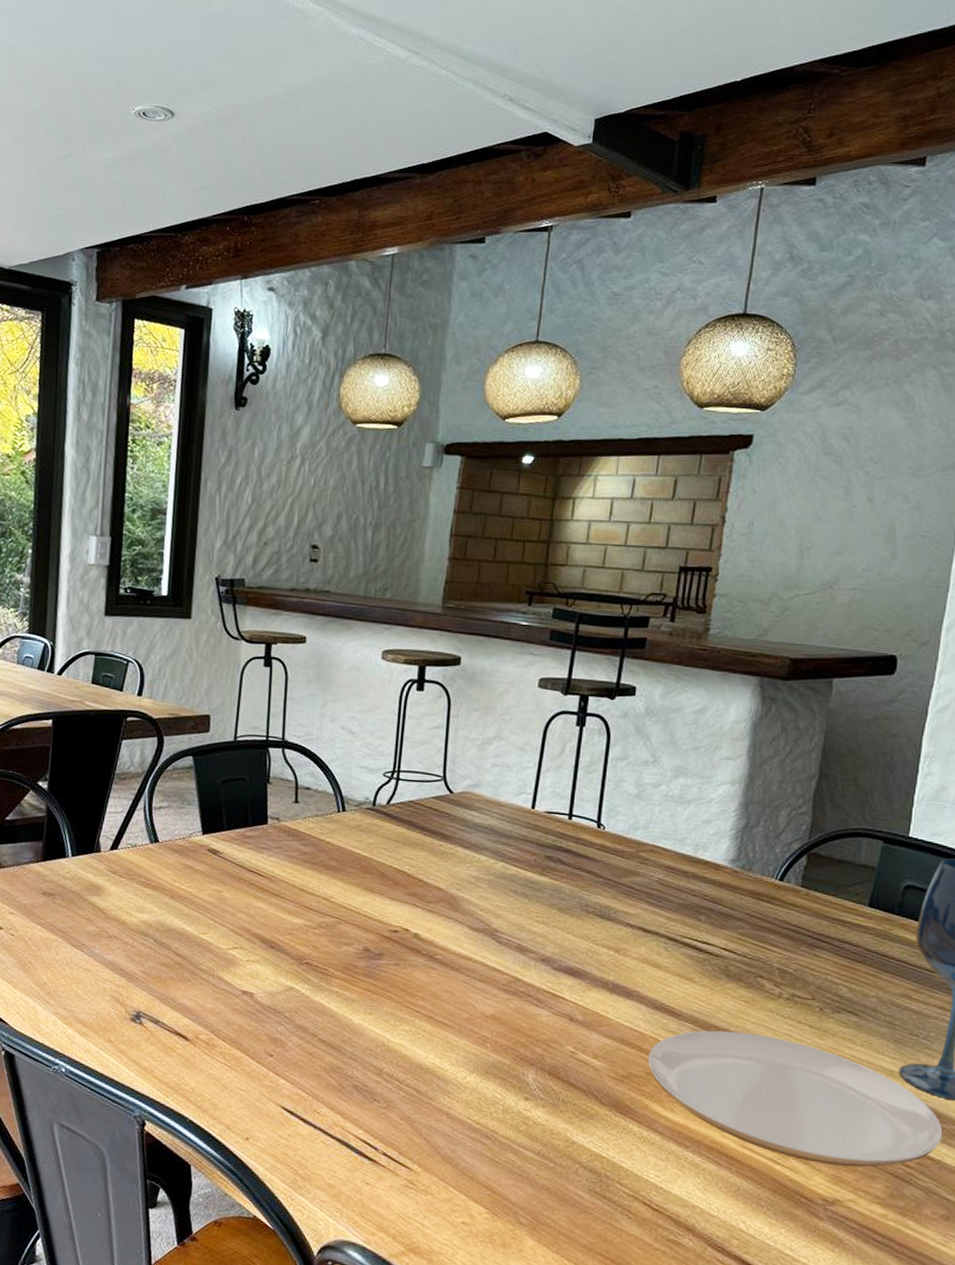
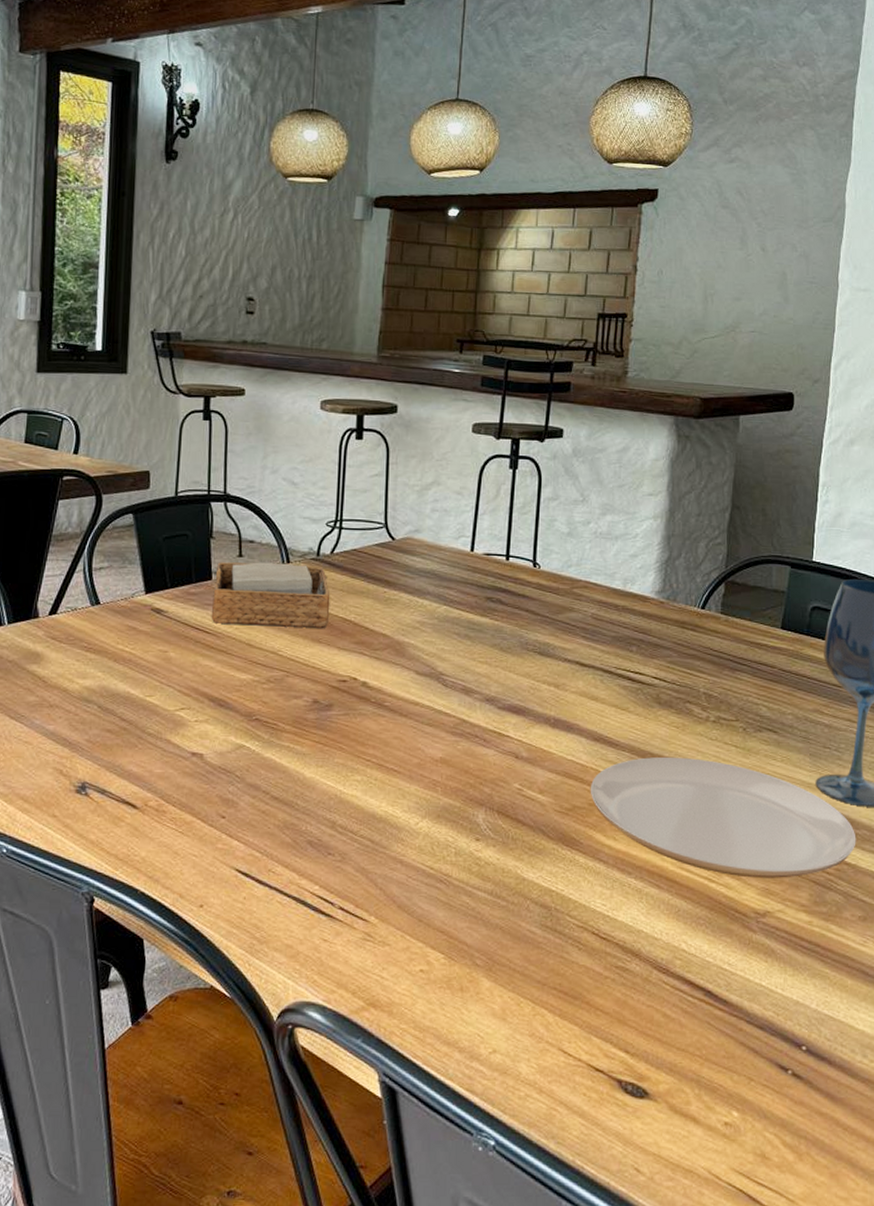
napkin holder: none [265,807,385,879] -> present [211,562,331,629]

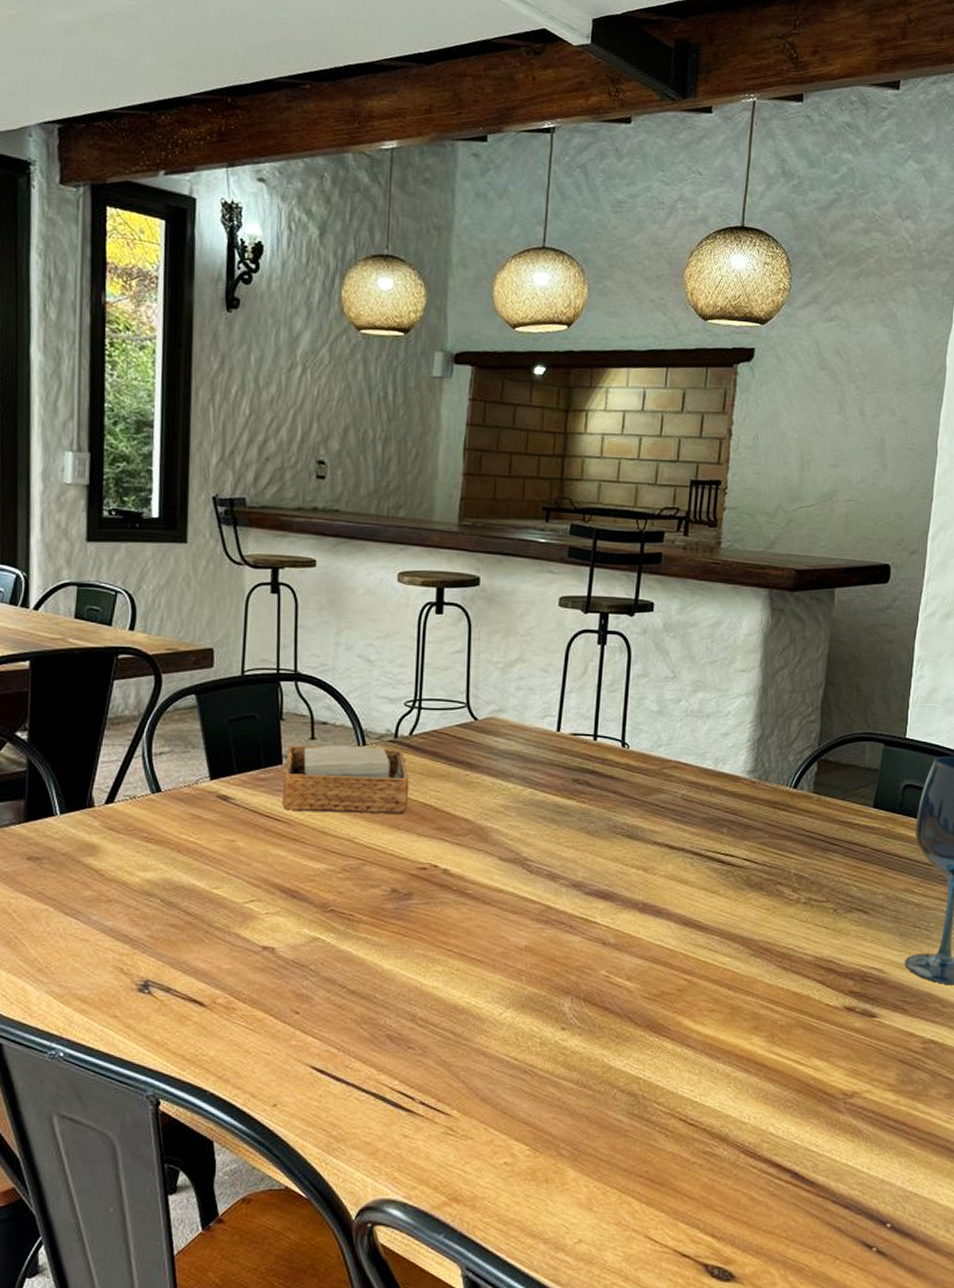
plate: present [590,756,856,878] -> none [678,939,944,1059]

